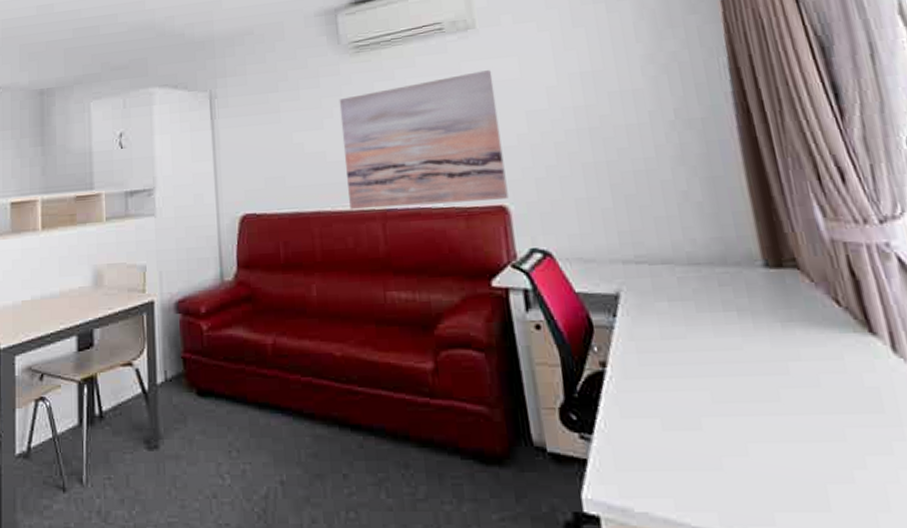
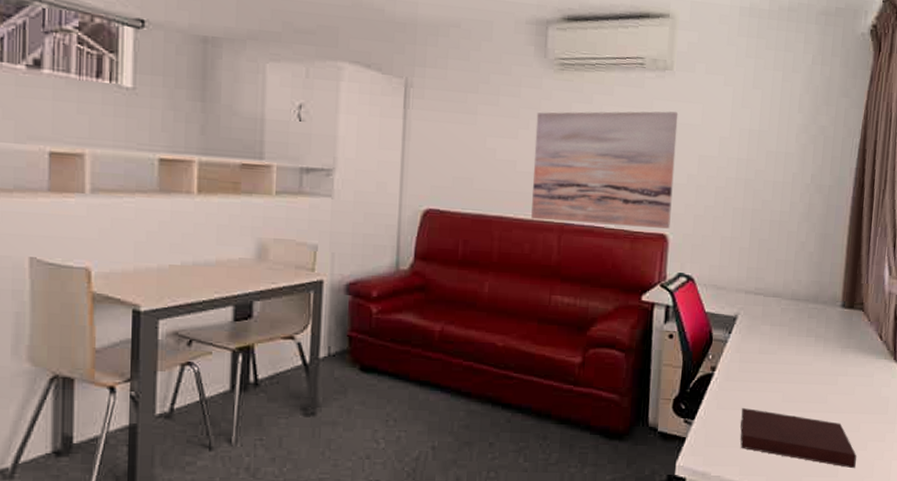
notebook: none [655,415,857,498] -> present [740,408,857,469]

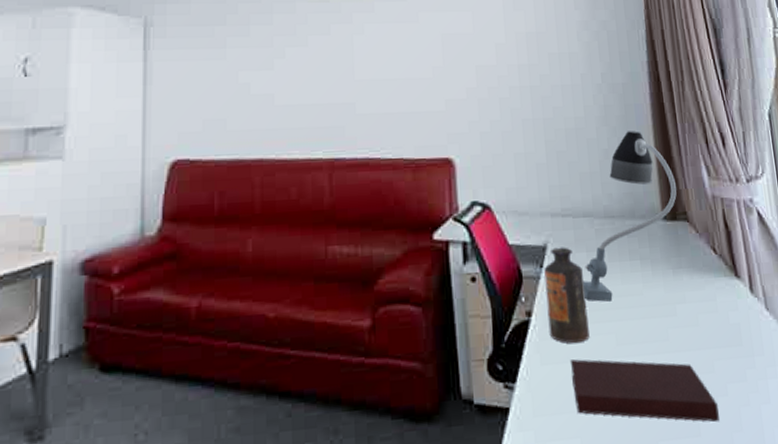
wall art: present [531,111,678,229] -> none [292,23,455,159]
bottle: none [728,319,764,396] -> present [544,247,590,343]
desk lamp: none [762,228,860,368] -> present [582,131,677,303]

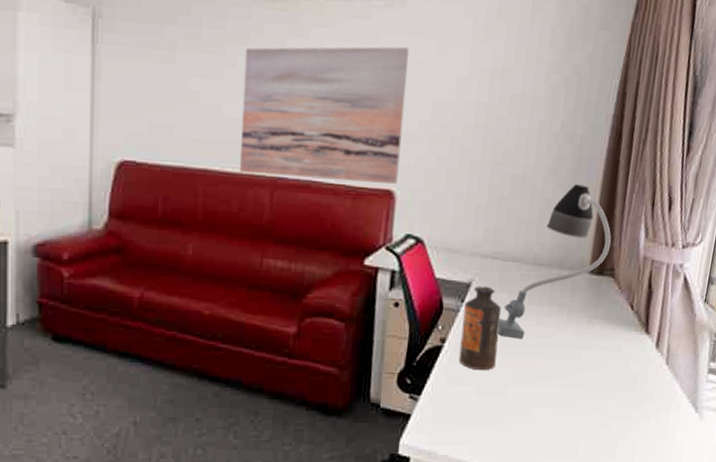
wall art: none [292,23,455,159] -> present [240,46,410,184]
notebook: present [569,359,720,423] -> none [470,383,598,449]

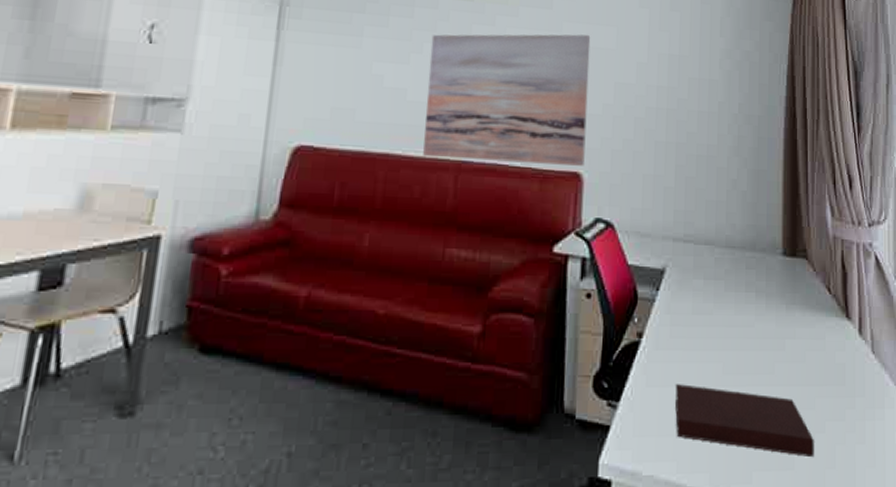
bottle: present [458,286,501,370] -> none [658,272,698,367]
notebook: none [470,383,598,449] -> present [675,384,814,458]
desk lamp: present [498,184,611,340] -> none [696,164,800,332]

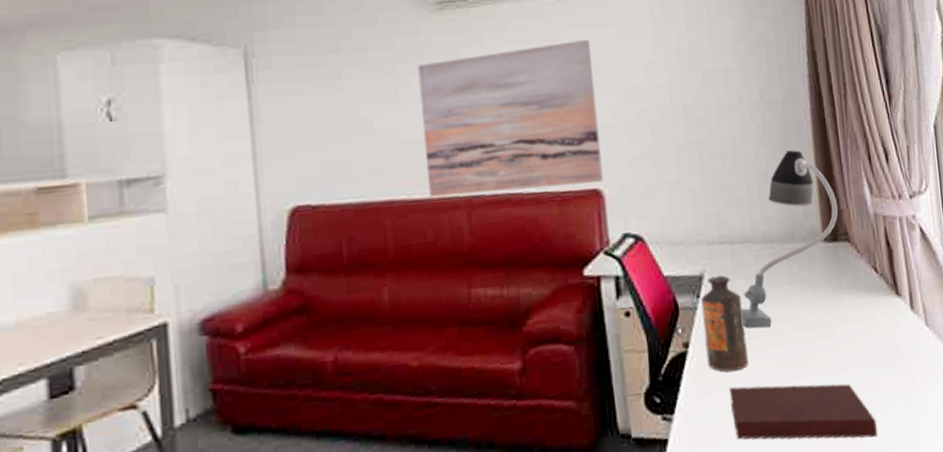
bottle: none [658,272,698,367] -> present [701,275,749,372]
desk lamp: none [696,164,800,332] -> present [740,150,838,329]

